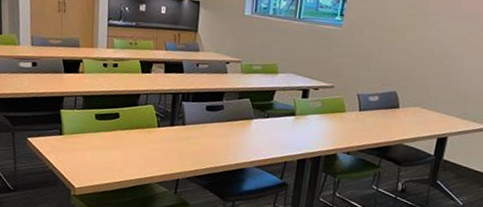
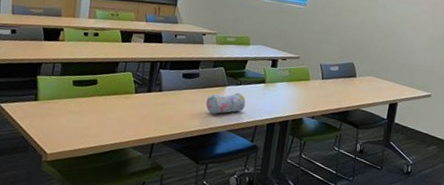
pencil case: none [231,126,274,149] -> present [206,92,246,114]

